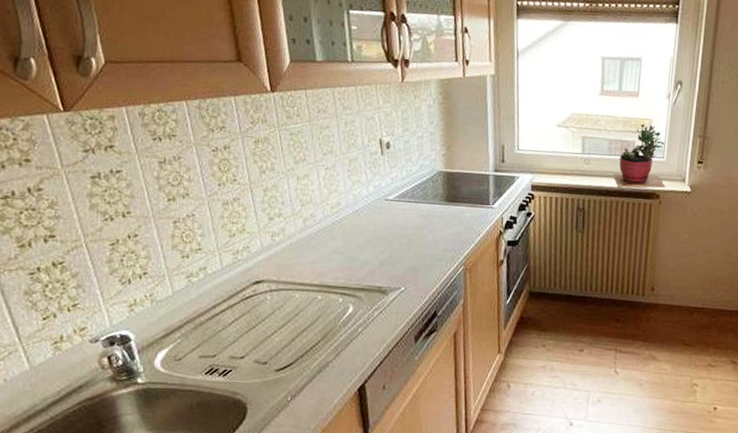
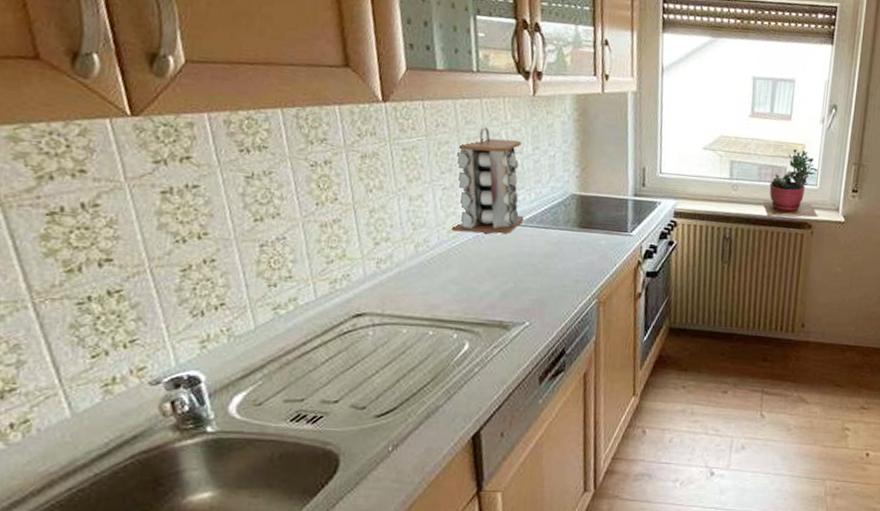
spice rack: none [334,111,397,209] -> present [451,126,525,234]

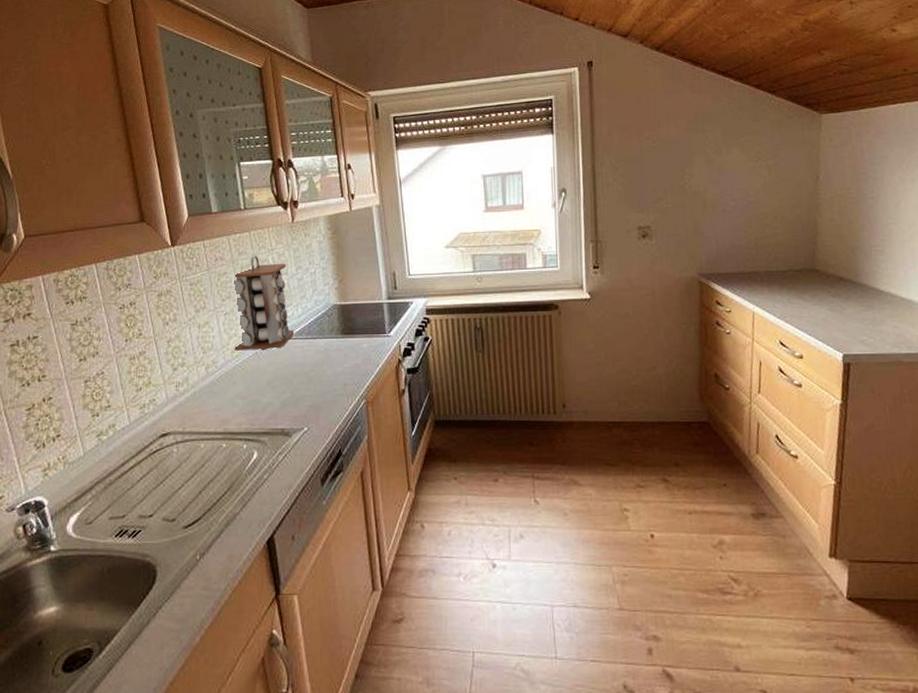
succulent plant: present [762,149,819,218] -> none [507,234,564,302]

